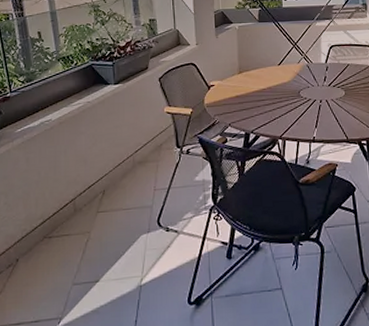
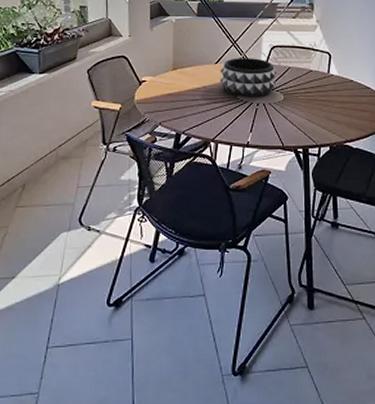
decorative bowl: none [283,58,337,95] -> present [220,58,277,98]

